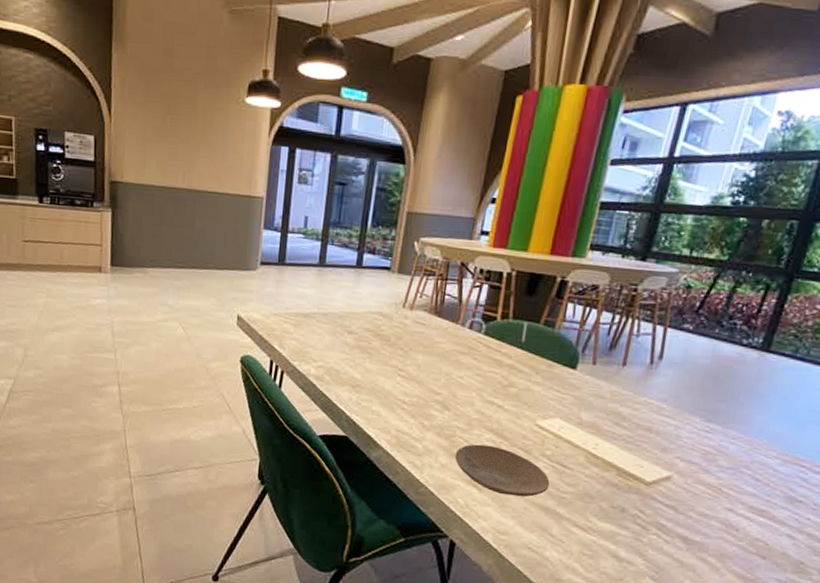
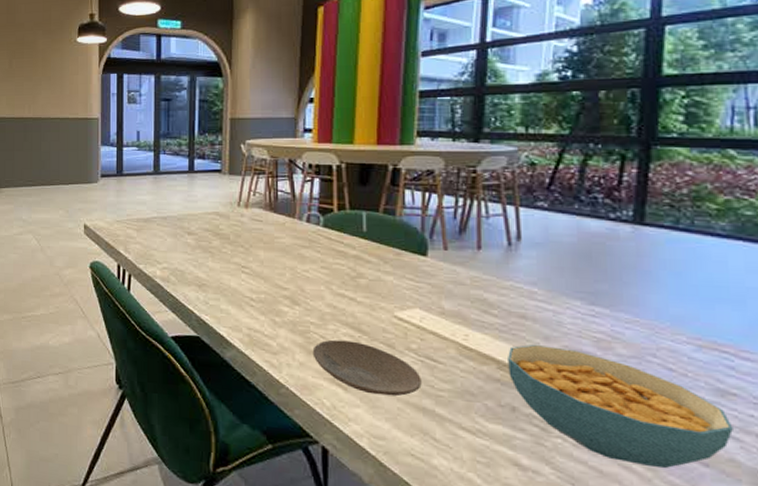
cereal bowl: none [625,454,792,560] -> present [508,344,733,468]

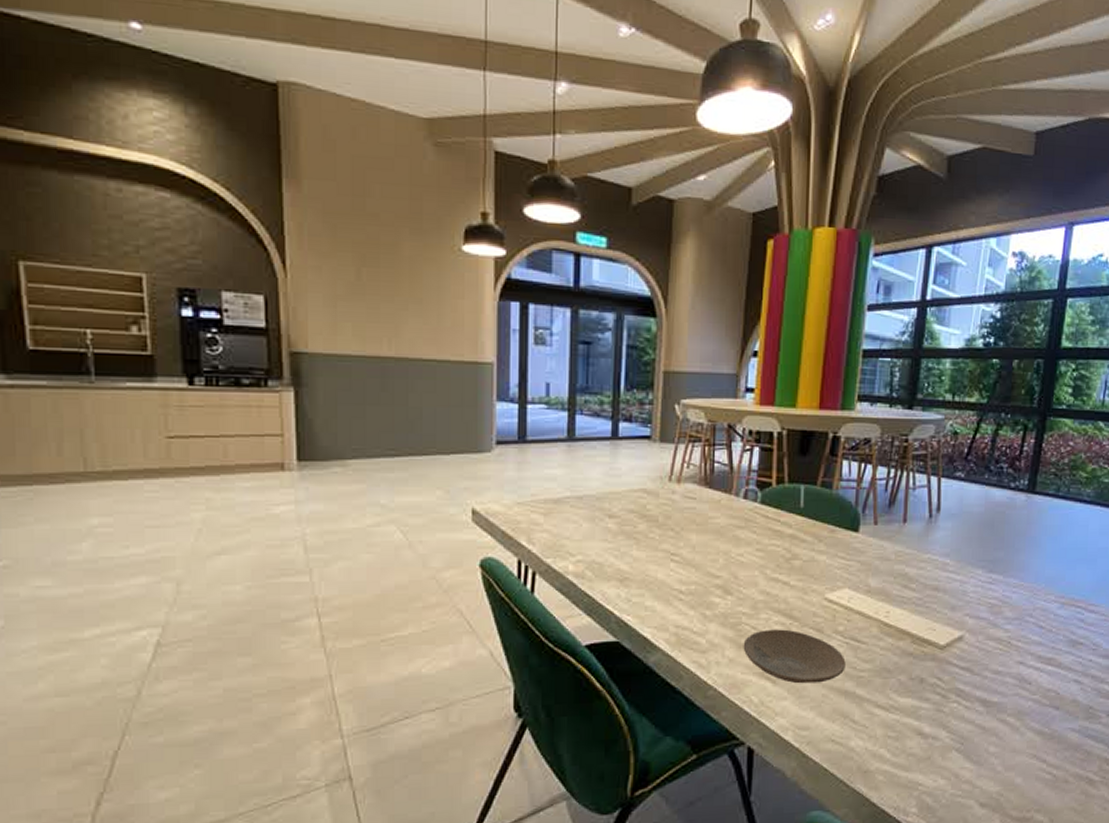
cereal bowl: present [508,344,733,468] -> none [920,614,1078,717]

